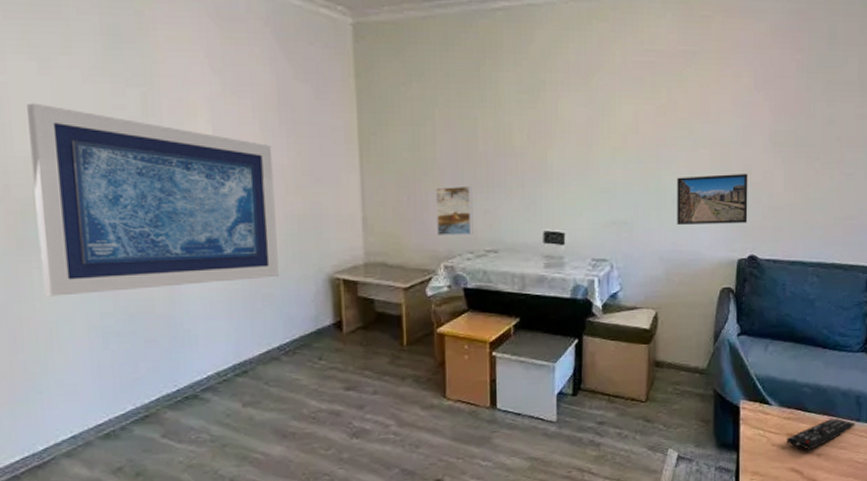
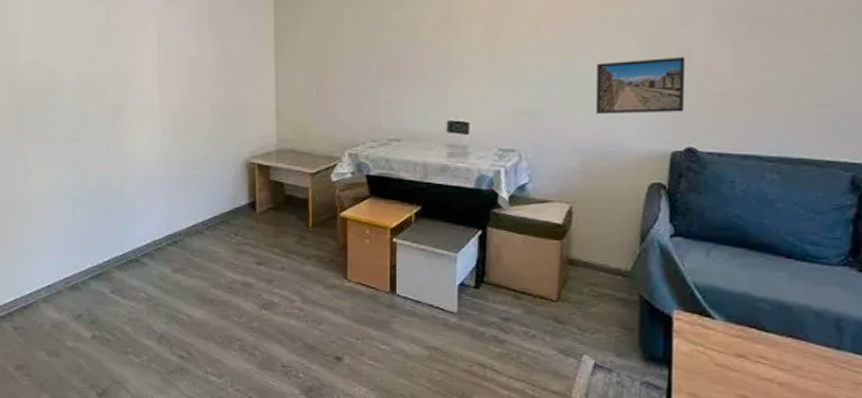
wall art: present [27,103,279,297] -> none [29,20,205,172]
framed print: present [436,185,474,235] -> none [342,77,377,124]
remote control: present [787,418,855,450] -> none [735,343,834,377]

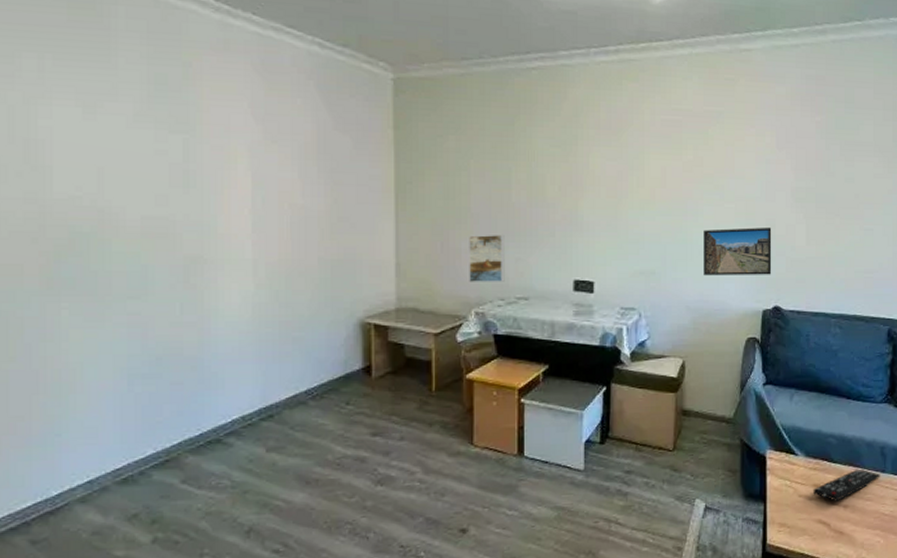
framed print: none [342,77,377,124] -> present [469,234,505,282]
remote control: none [735,343,834,377] -> present [813,469,881,502]

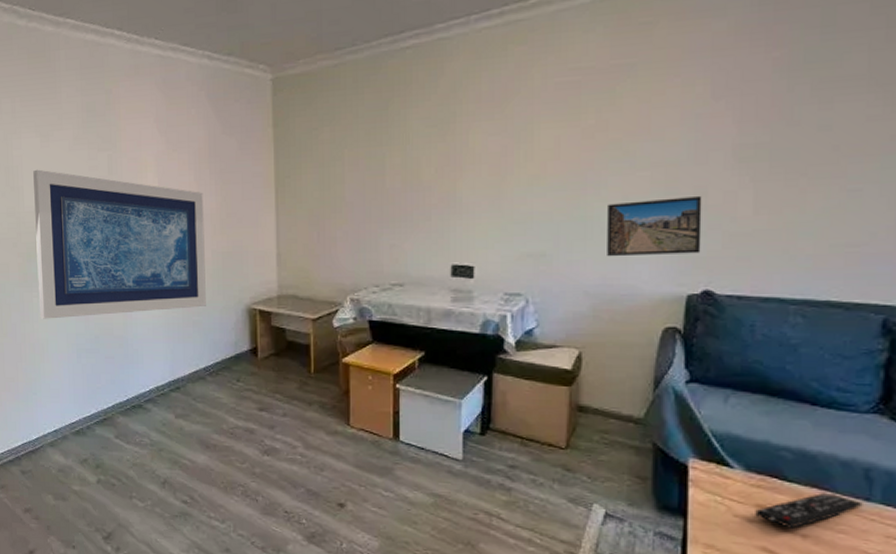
wall art: none [69,146,310,337] -> present [33,169,206,319]
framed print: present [469,234,505,282] -> none [344,221,379,269]

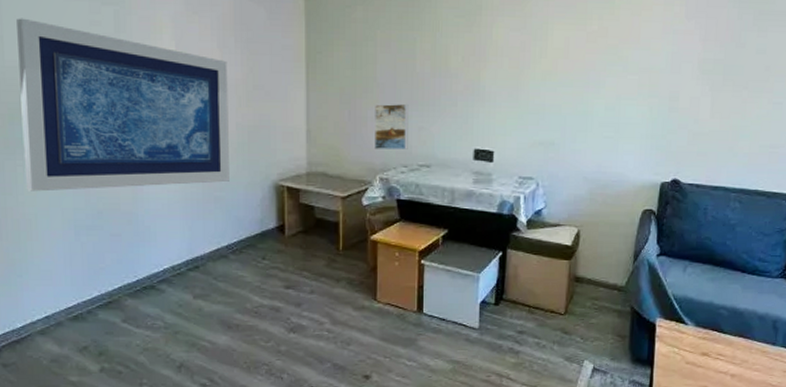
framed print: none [344,221,379,269] -> present [375,103,409,150]
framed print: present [607,195,702,257] -> none [603,99,675,148]
remote control: present [755,493,863,529] -> none [701,341,771,370]

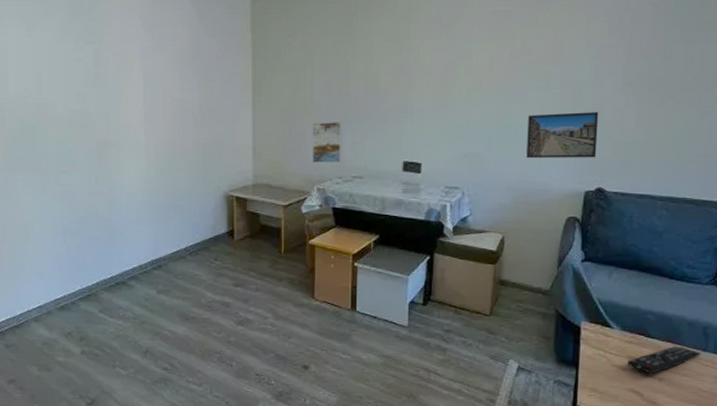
wall art: present [17,18,229,192] -> none [18,58,187,202]
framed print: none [603,99,675,148] -> present [526,111,599,159]
remote control: none [701,341,771,370] -> present [627,346,701,374]

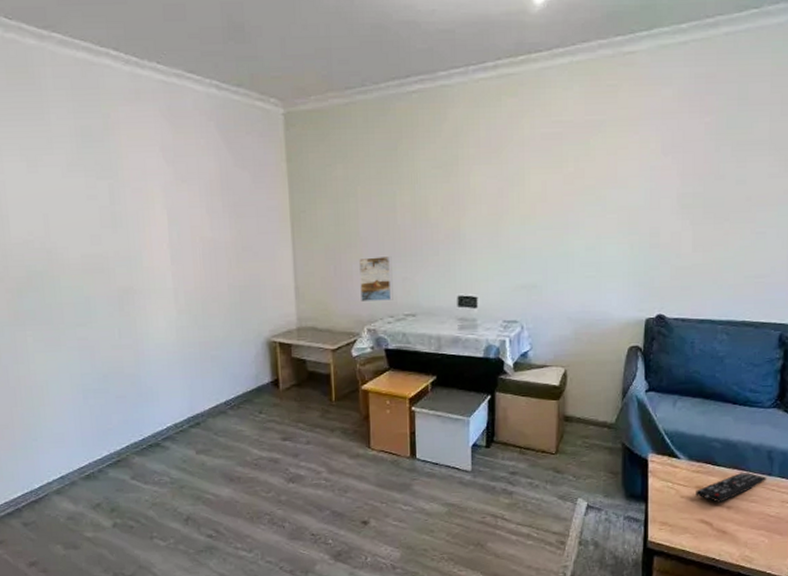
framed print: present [526,111,599,159] -> none [585,235,656,288]

